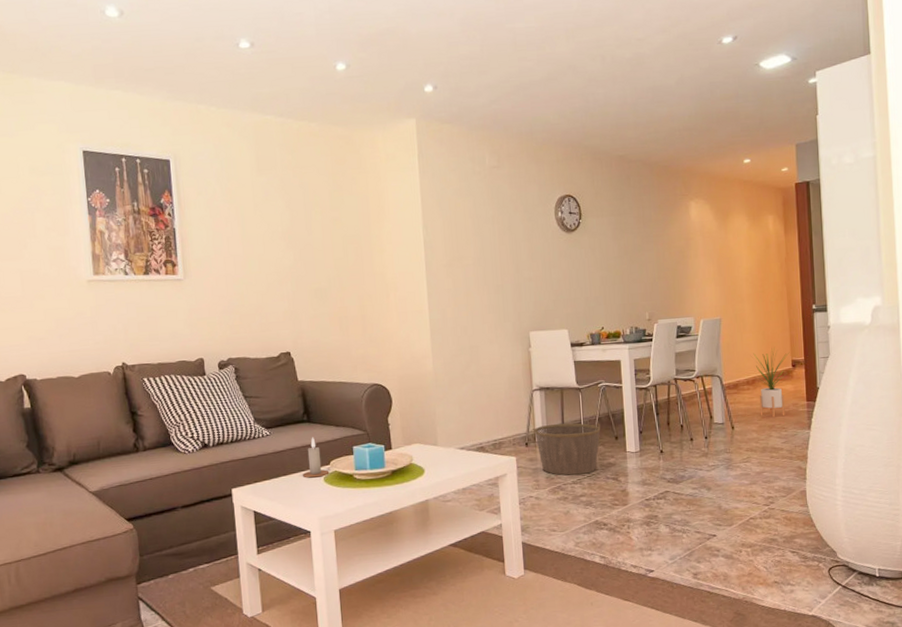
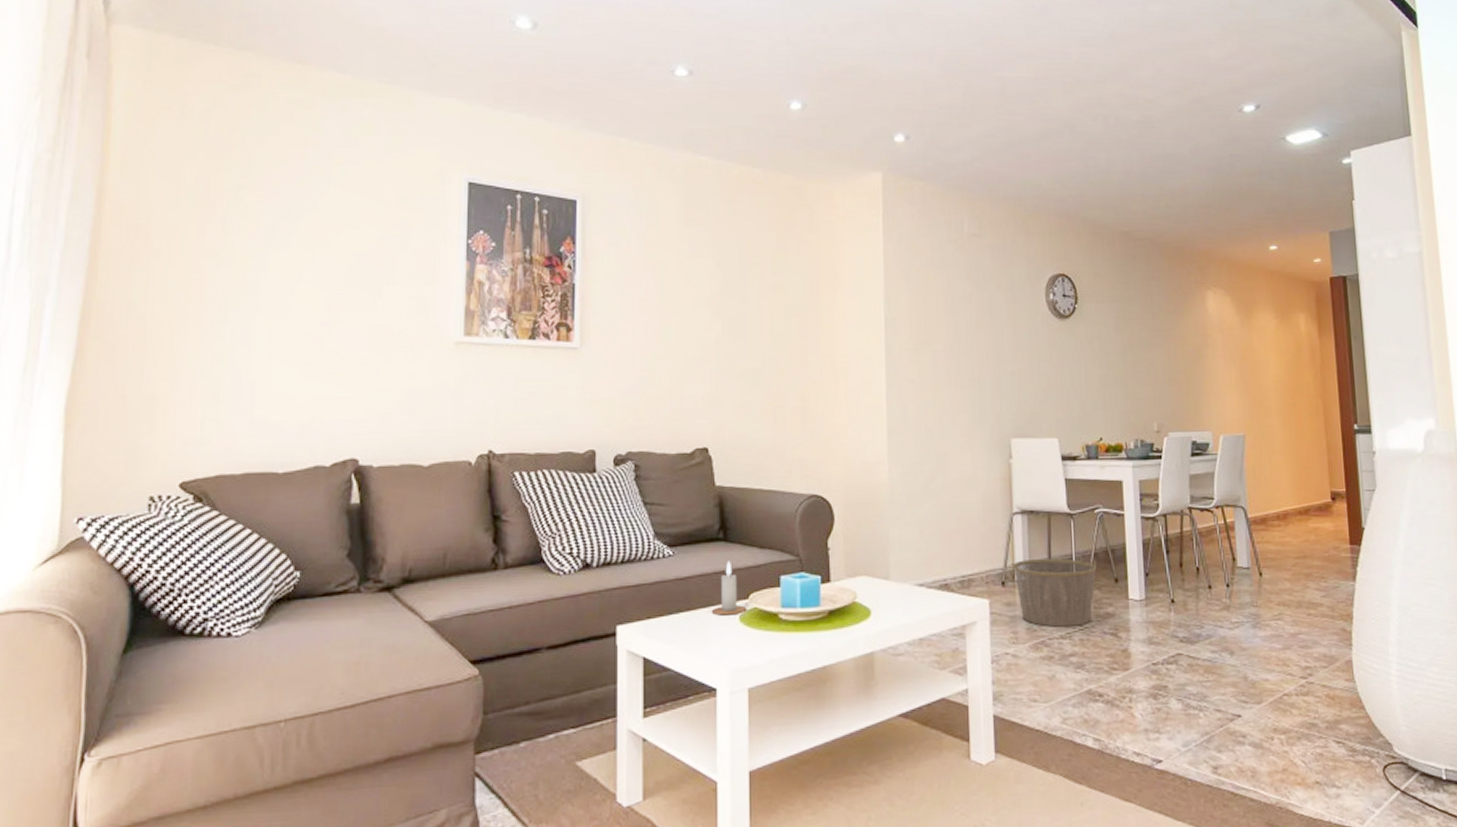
house plant: present [752,347,791,418] -> none [1283,474,1330,563]

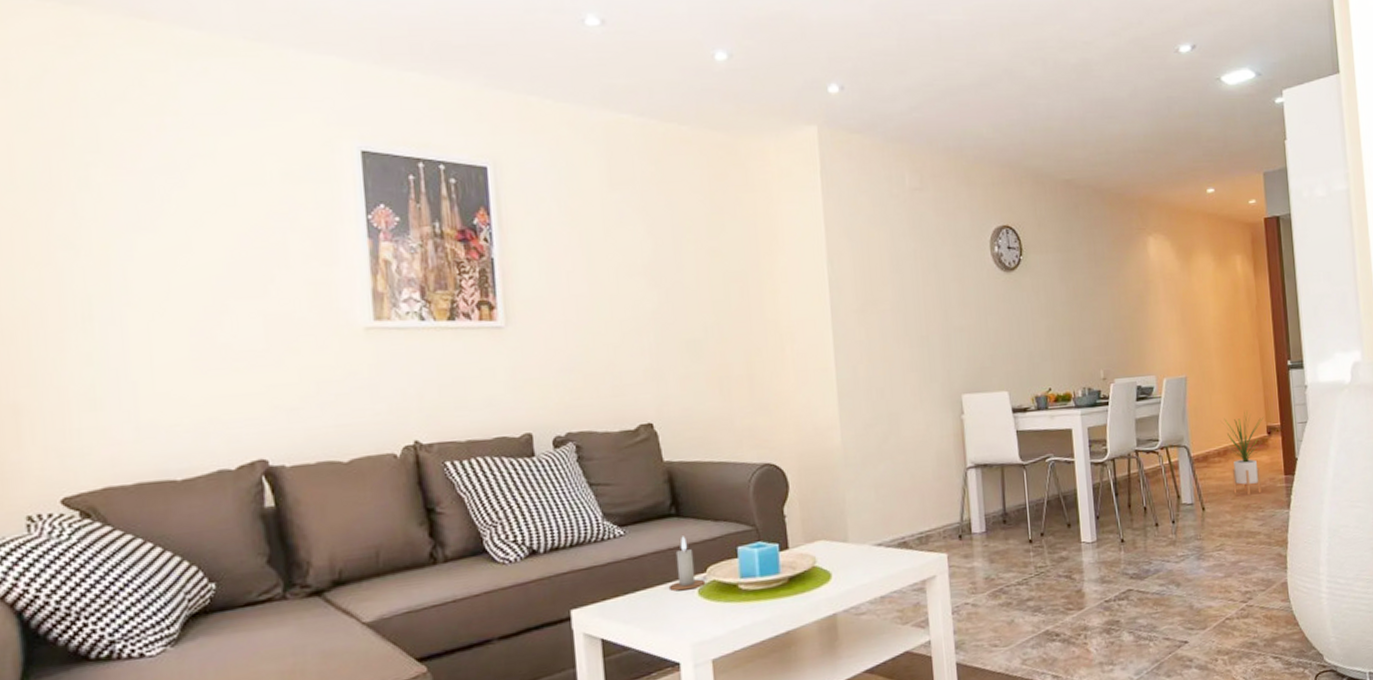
basket: present [1011,558,1097,627] -> none [967,508,1050,575]
house plant: none [1283,474,1330,563] -> present [1223,411,1266,495]

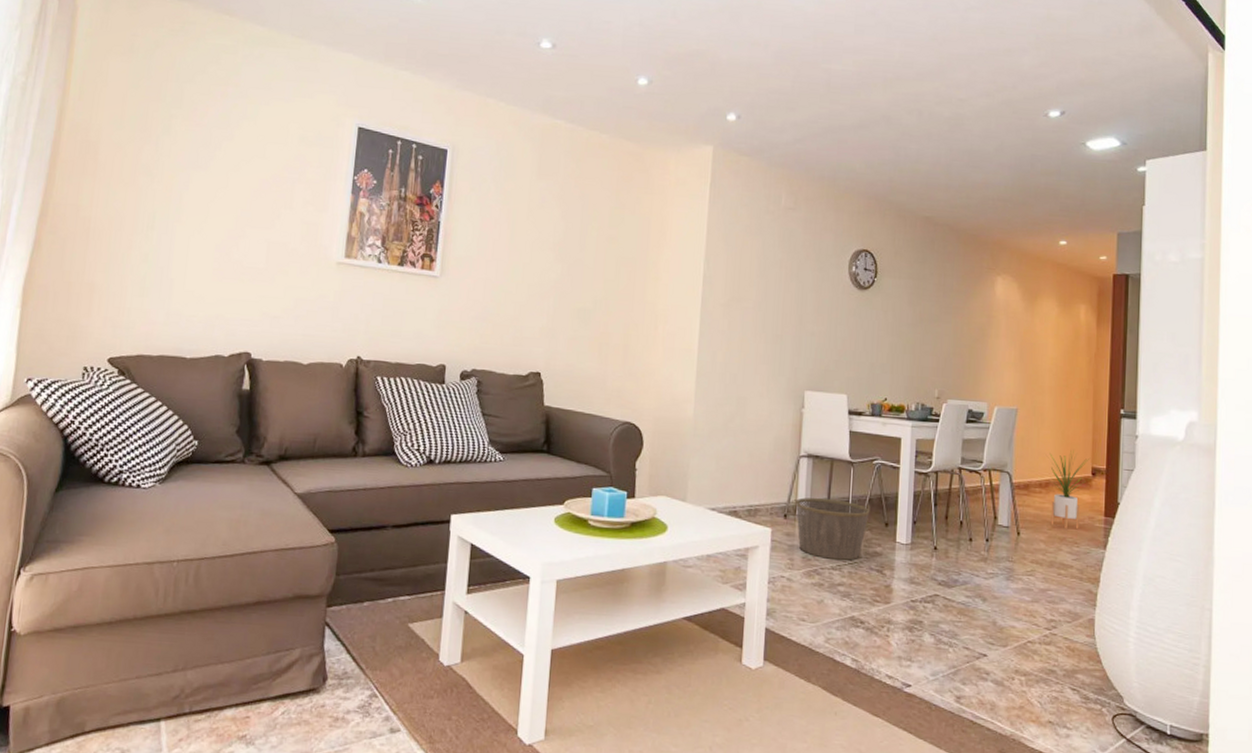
candle: present [668,536,706,591] -> none [531,470,562,517]
basket: none [967,508,1050,575] -> present [794,497,871,560]

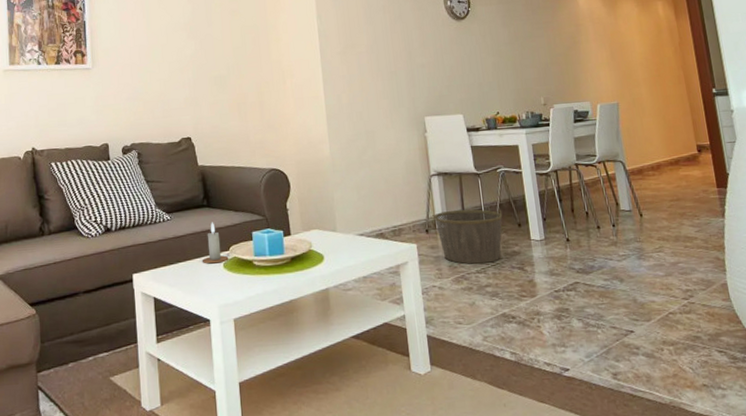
candle: none [531,470,562,517] -> present [202,222,229,264]
house plant: present [1048,450,1091,529] -> none [654,132,697,205]

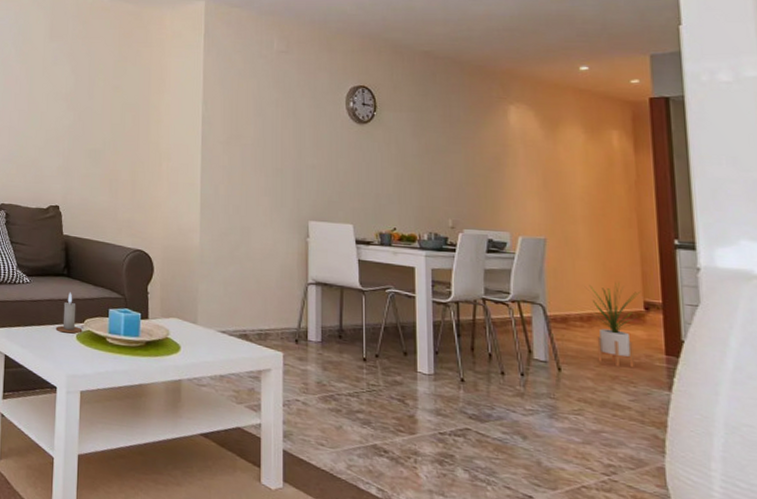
basket: present [432,209,503,264] -> none [305,324,386,388]
house plant: none [654,132,697,205] -> present [588,282,643,367]

